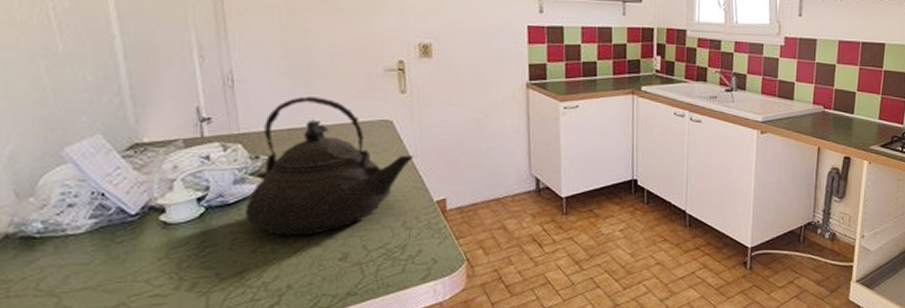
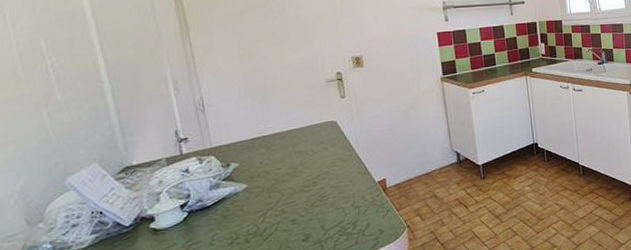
teakettle: present [245,96,414,237] -> none [221,109,356,228]

